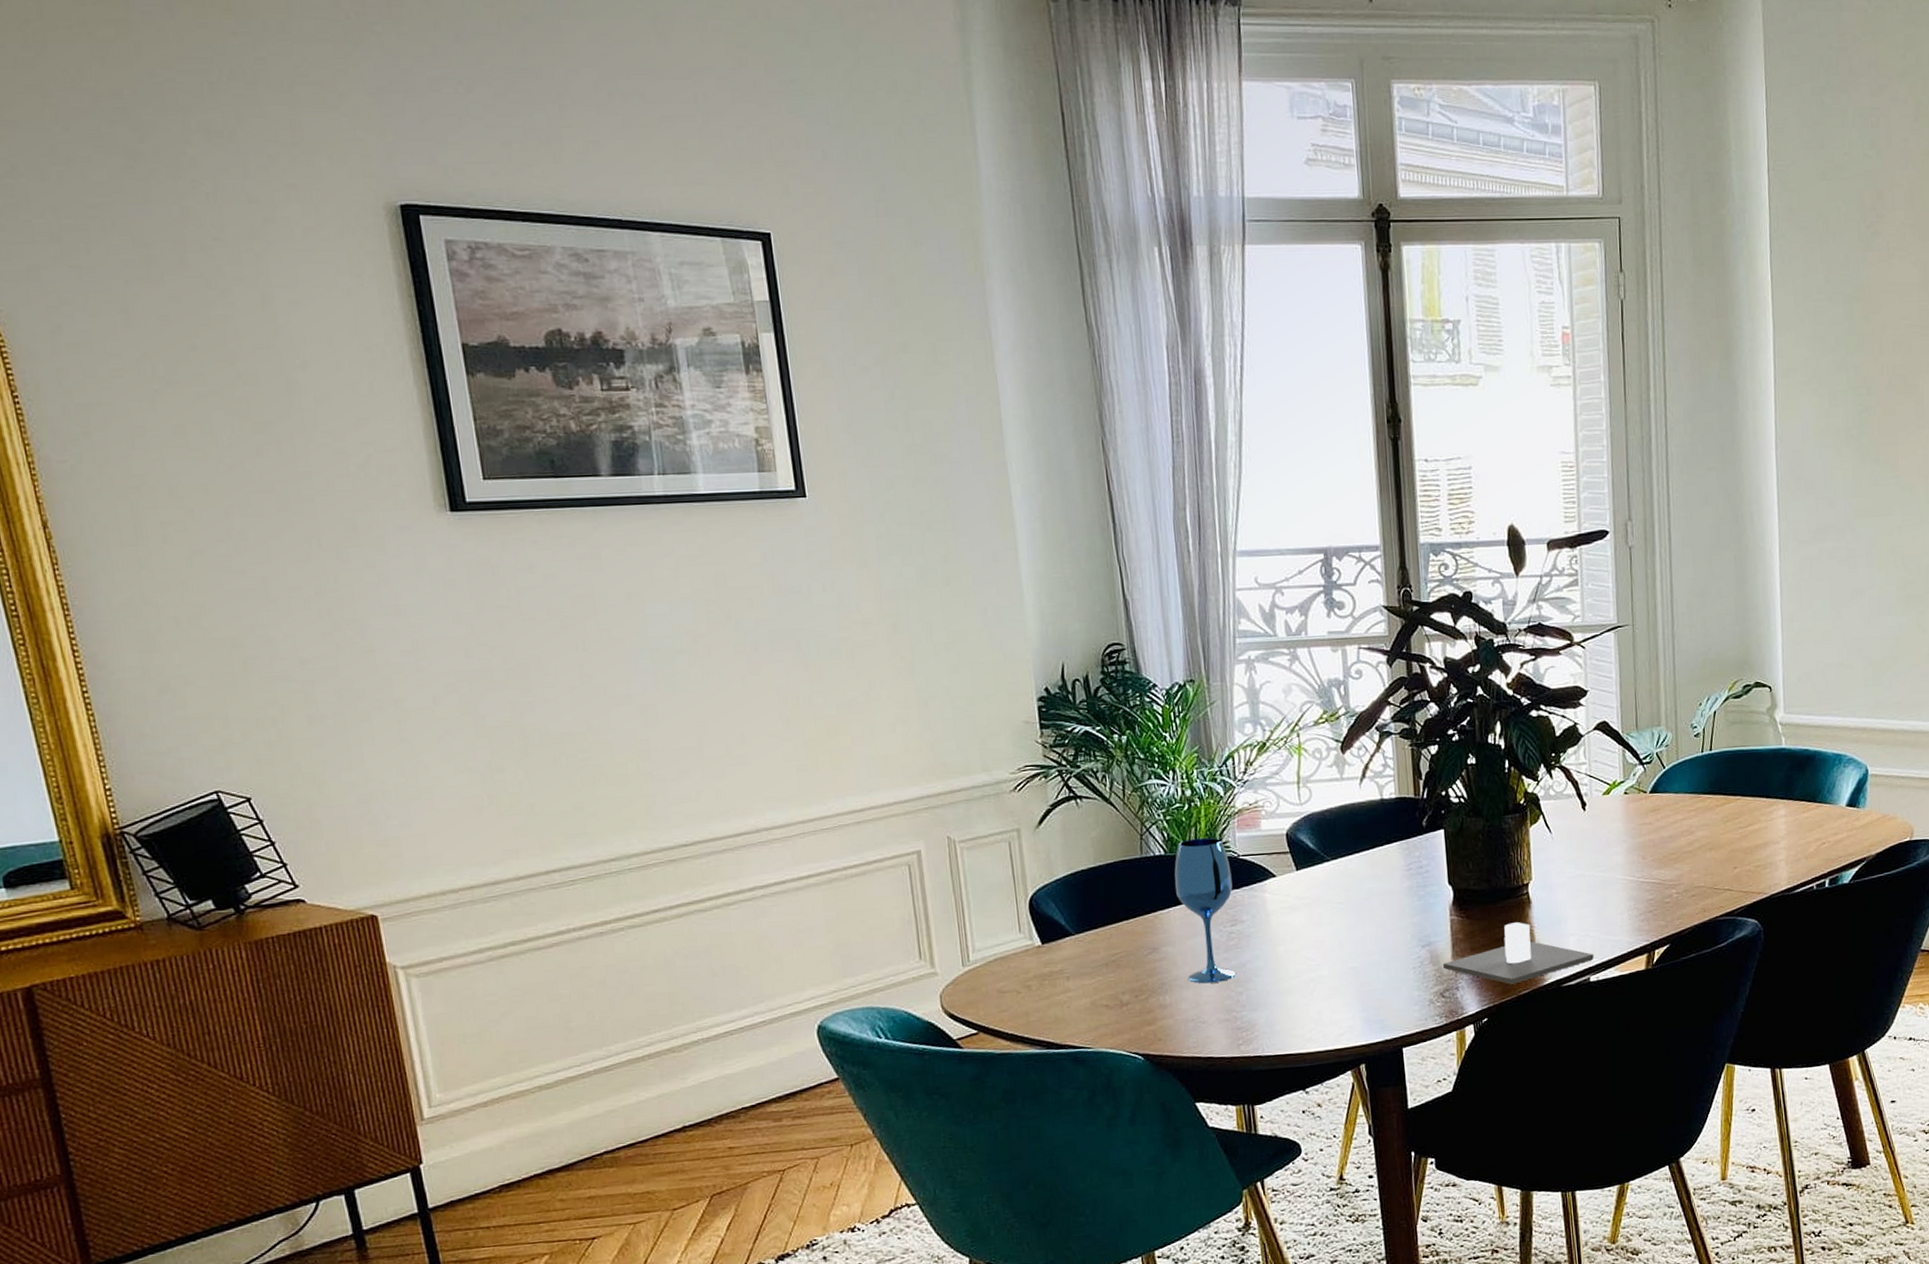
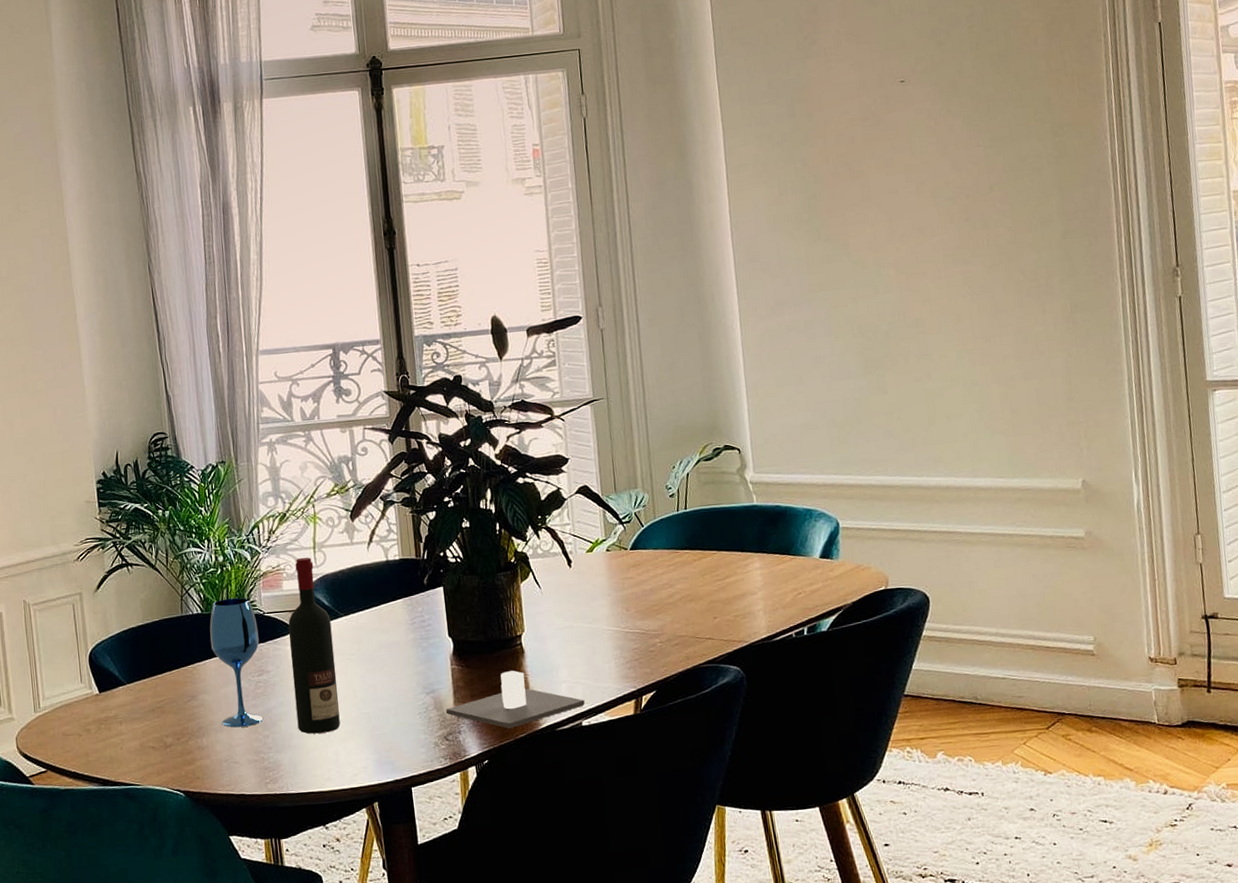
wine bottle: none [1266,793,1325,991] -> present [288,557,341,734]

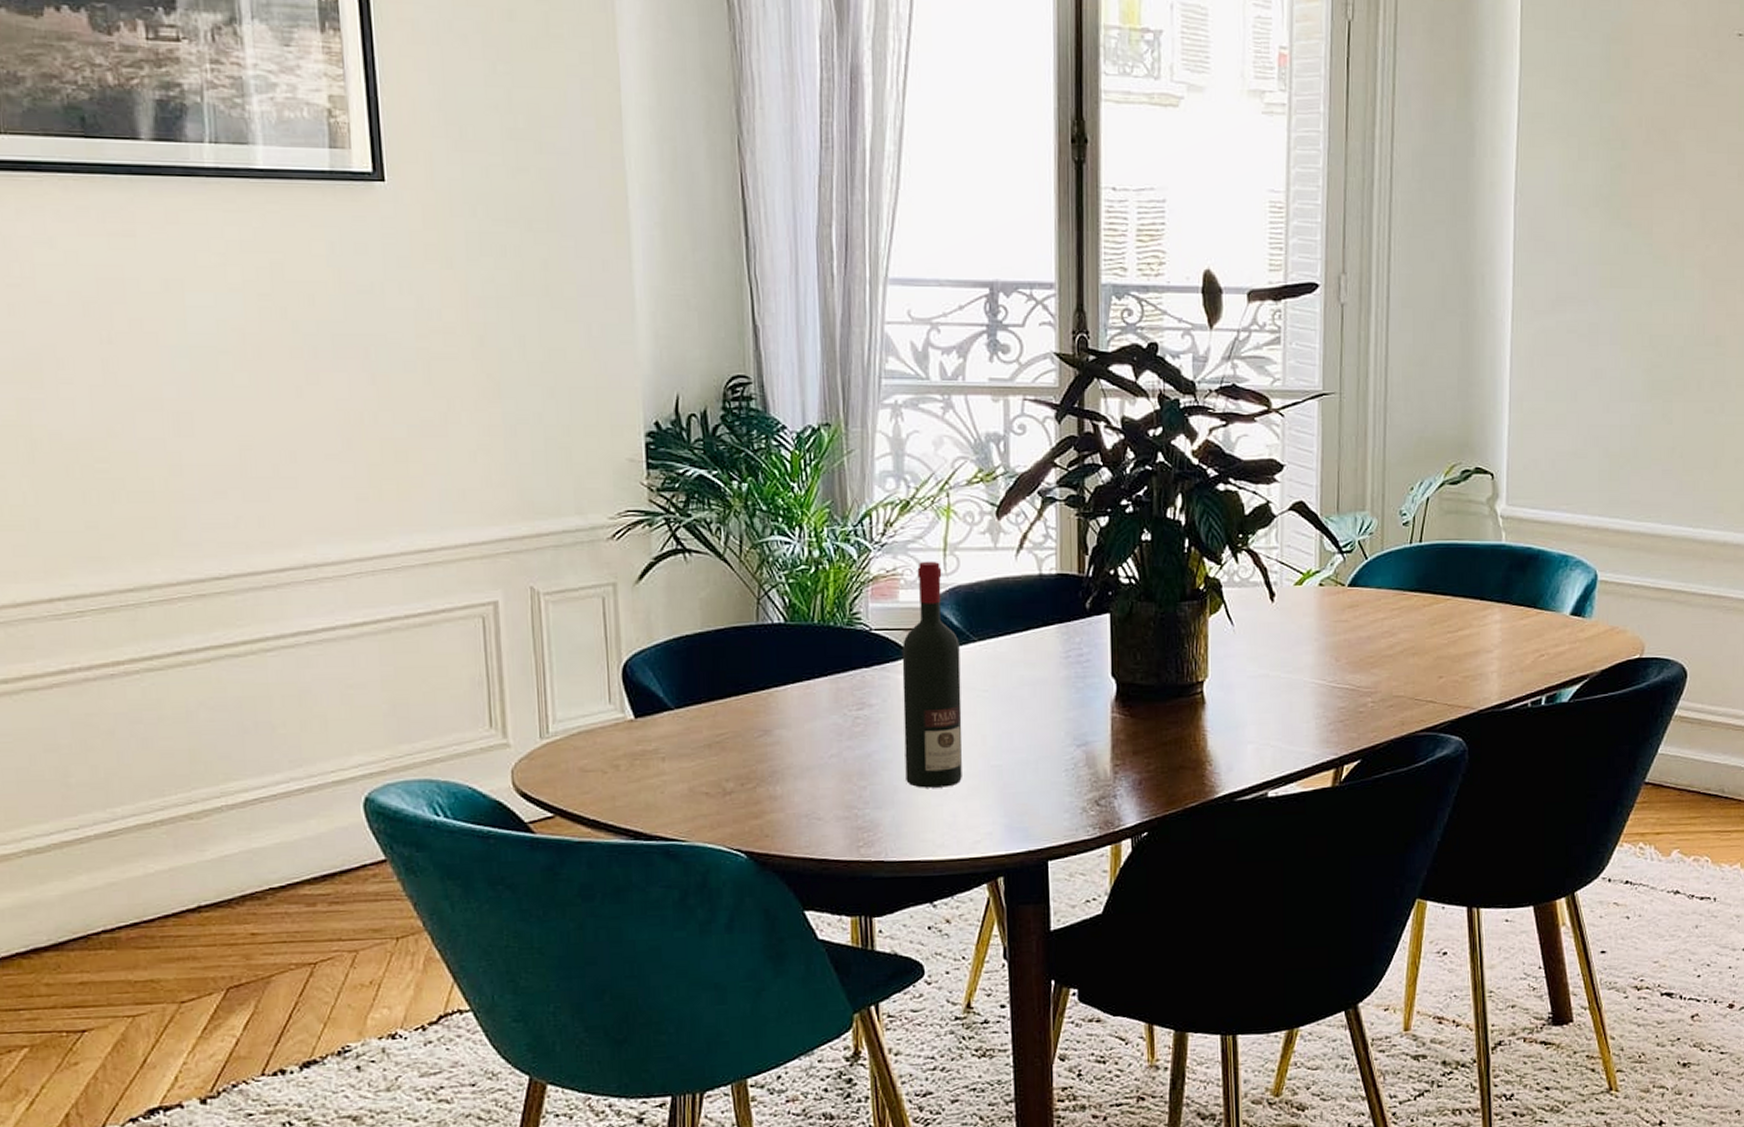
wineglass: present [209,597,264,728] -> none [795,606,862,774]
candle: present [445,670,585,729] -> none [1099,725,1274,795]

